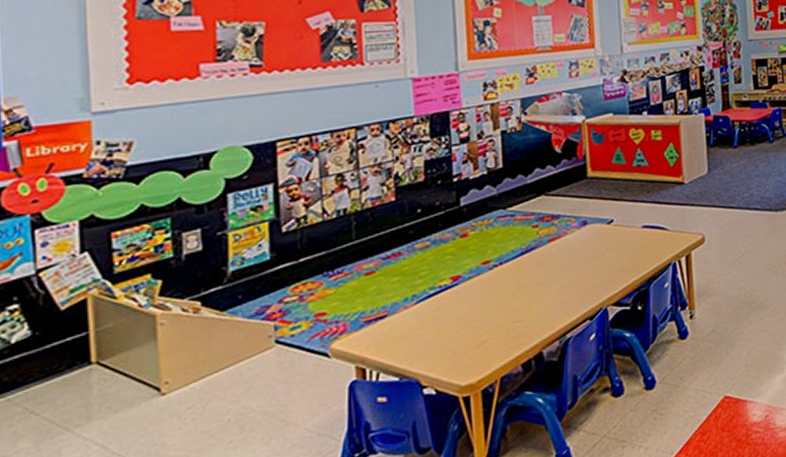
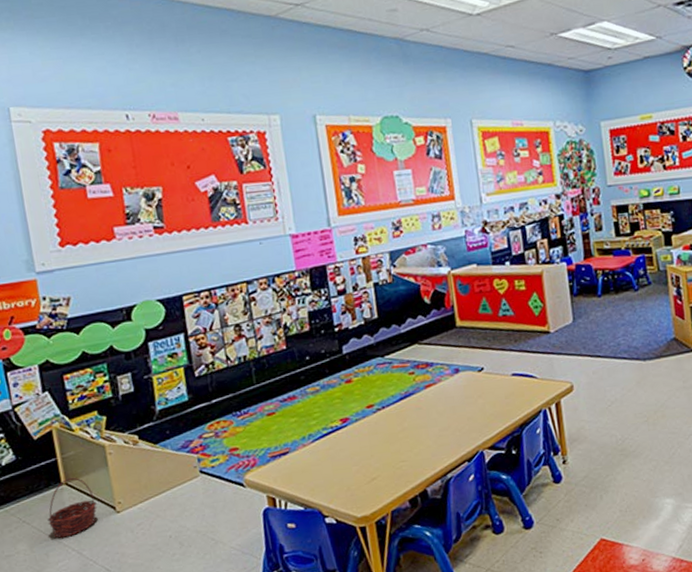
basket: none [65,354,136,430] -> present [47,477,97,538]

